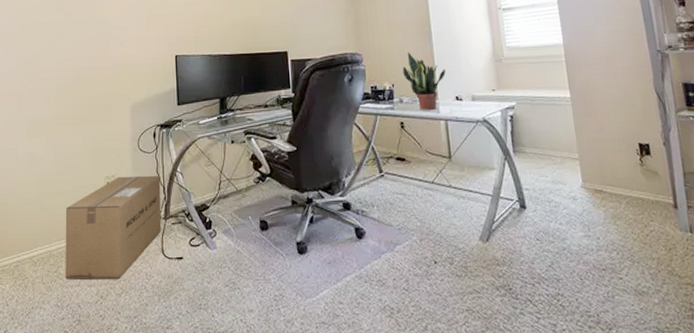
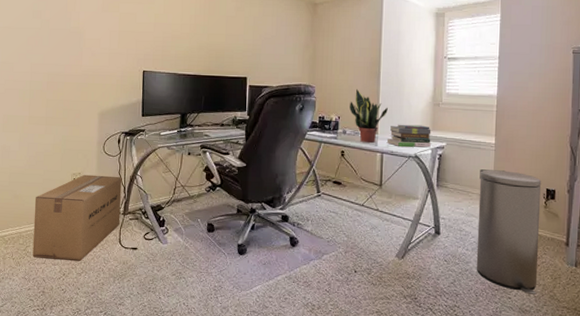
books: none [450,84,499,111] -> present [387,124,431,148]
pedal bin: none [559,127,652,272] -> present [476,169,542,295]

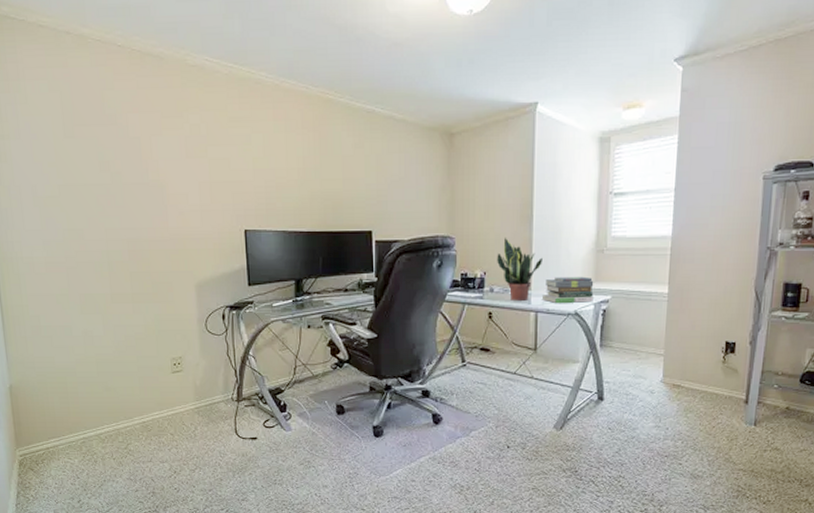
box: present [32,174,122,261] -> none [130,358,234,456]
pedal bin: present [476,169,542,295] -> none [643,324,721,458]

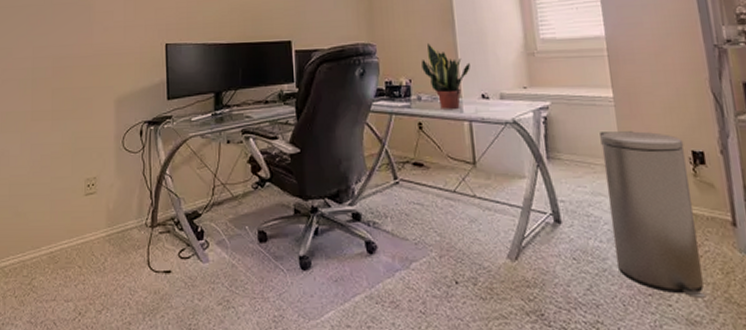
books: present [543,276,594,303] -> none [475,81,532,111]
pedal bin: none [643,324,721,458] -> present [600,131,707,298]

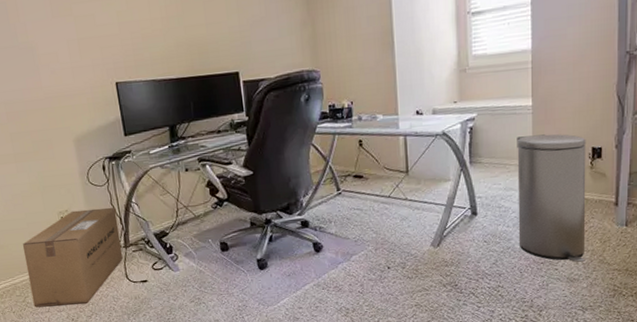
box: none [39,178,148,294] -> present [22,207,123,308]
potted plant: present [421,42,470,111] -> none [362,65,407,128]

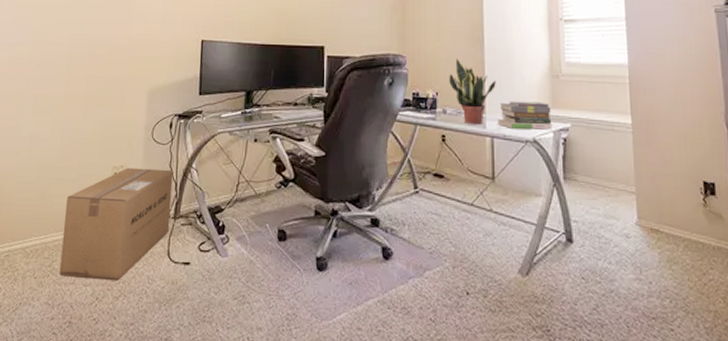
potted plant: none [362,65,407,128] -> present [449,58,496,126]
books: none [410,97,460,126] -> present [498,101,552,130]
pedal bin: present [517,134,586,262] -> none [616,157,708,325]

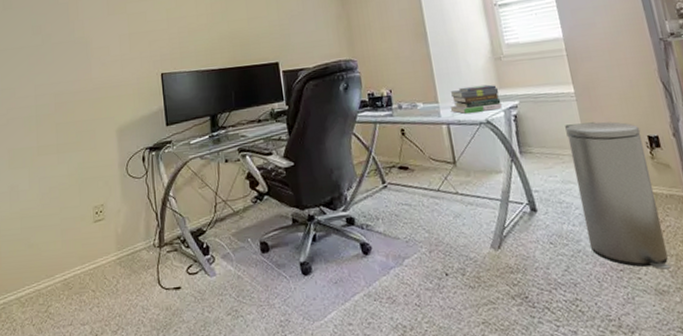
box: present [59,167,174,280] -> none [53,201,157,319]
potted plant: present [449,58,496,126] -> none [399,55,445,116]
pedal bin: none [616,157,708,325] -> present [565,121,672,270]

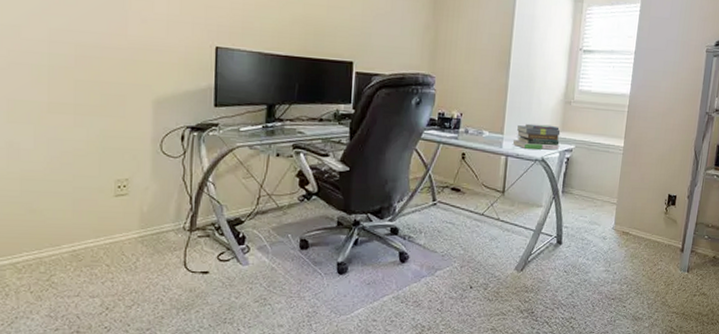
pedal bin: present [565,121,672,270] -> none [595,174,665,302]

